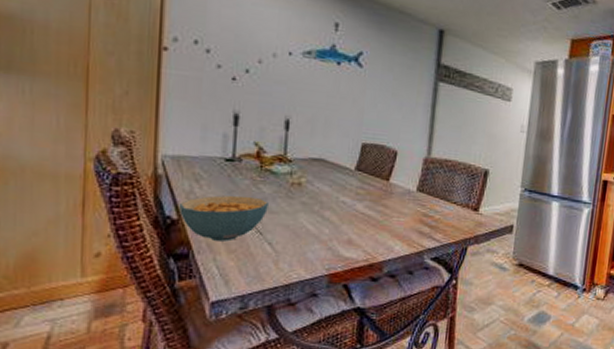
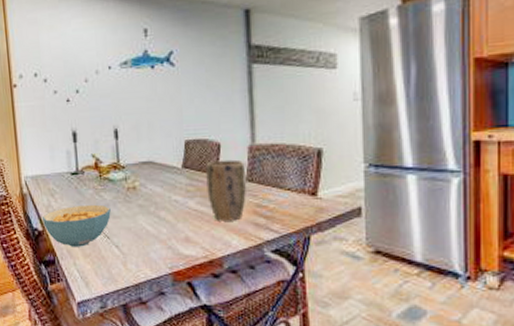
plant pot: none [377,167,418,228] -> present [206,159,246,221]

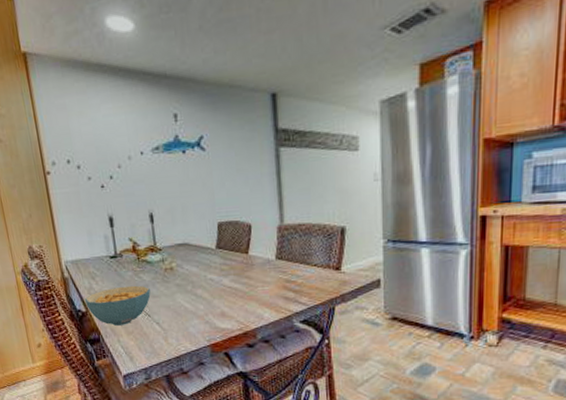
plant pot: present [206,159,246,221] -> none [238,239,276,297]

